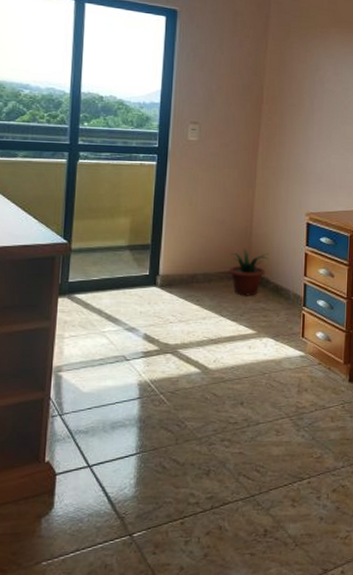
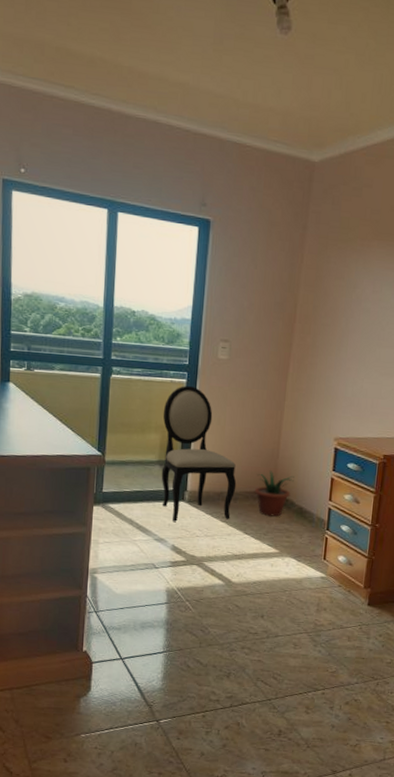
dining chair: none [131,168,210,308] -> present [161,386,237,522]

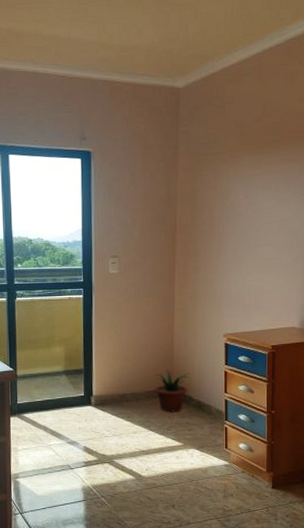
dining chair: present [161,386,237,522] -> none [64,301,137,425]

